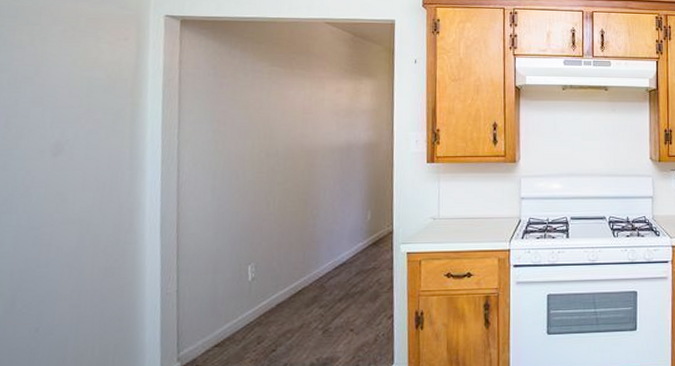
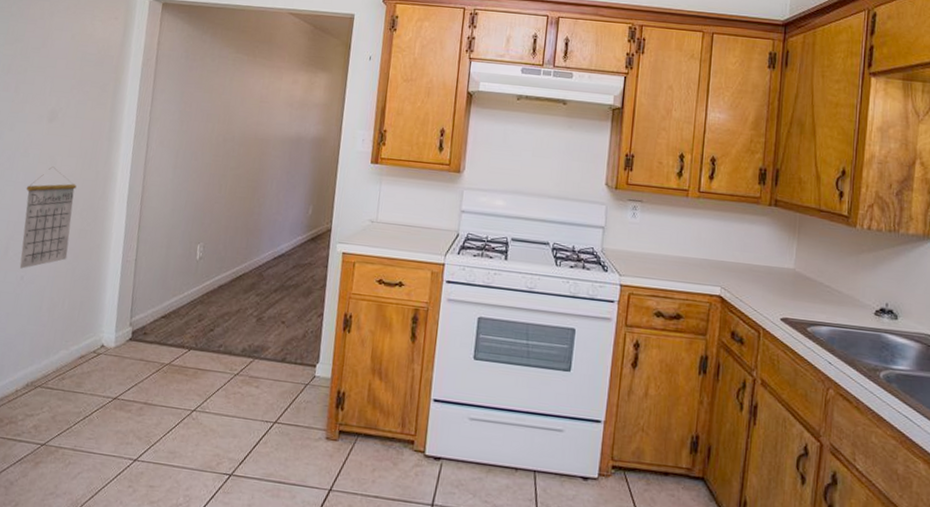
calendar: none [31,204,96,321] -> present [19,166,77,269]

